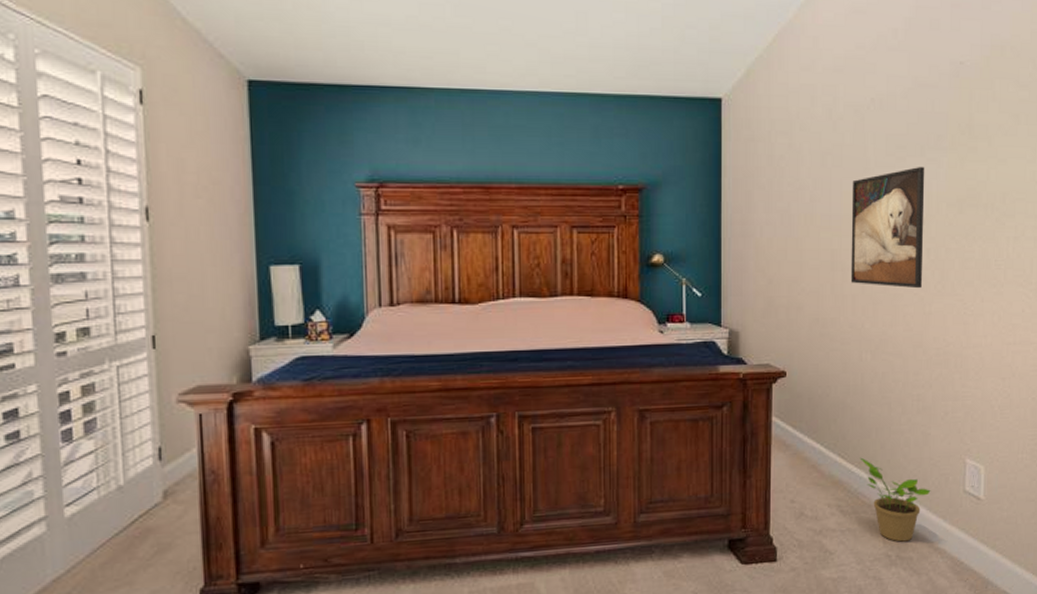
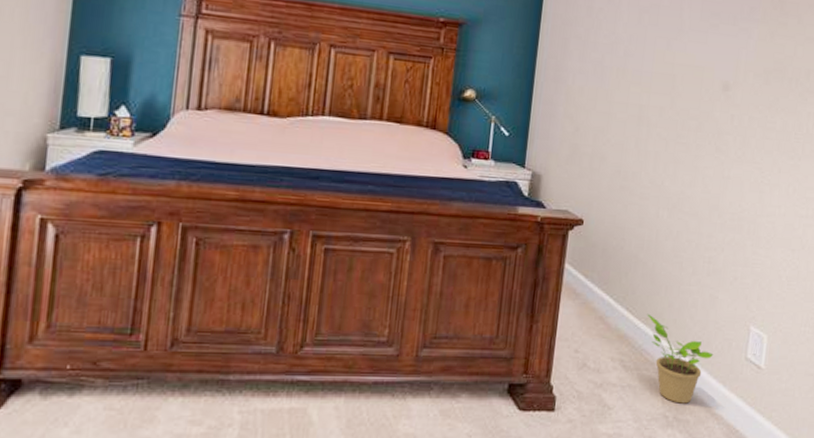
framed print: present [850,166,925,289] -> none [655,34,737,153]

